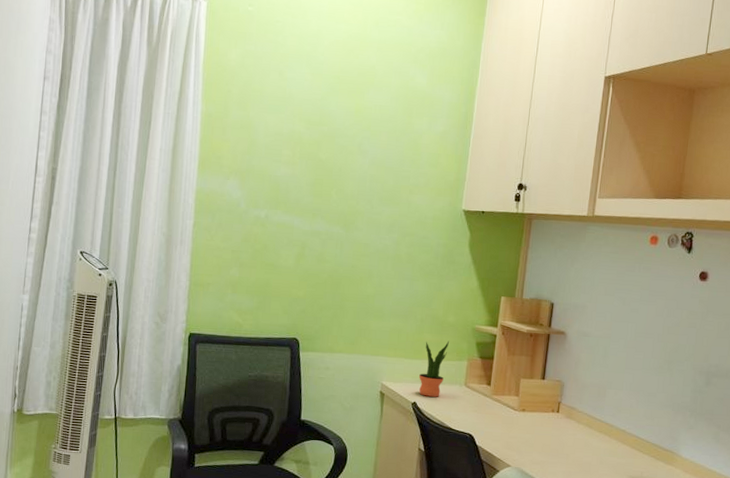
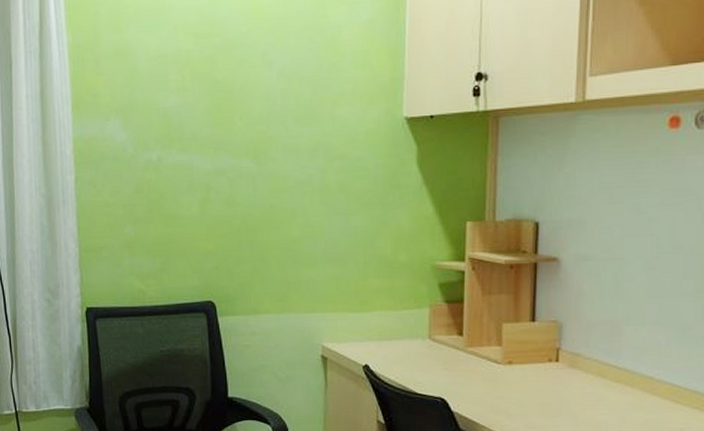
potted plant: present [419,340,450,397] -> none [369,284,404,356]

